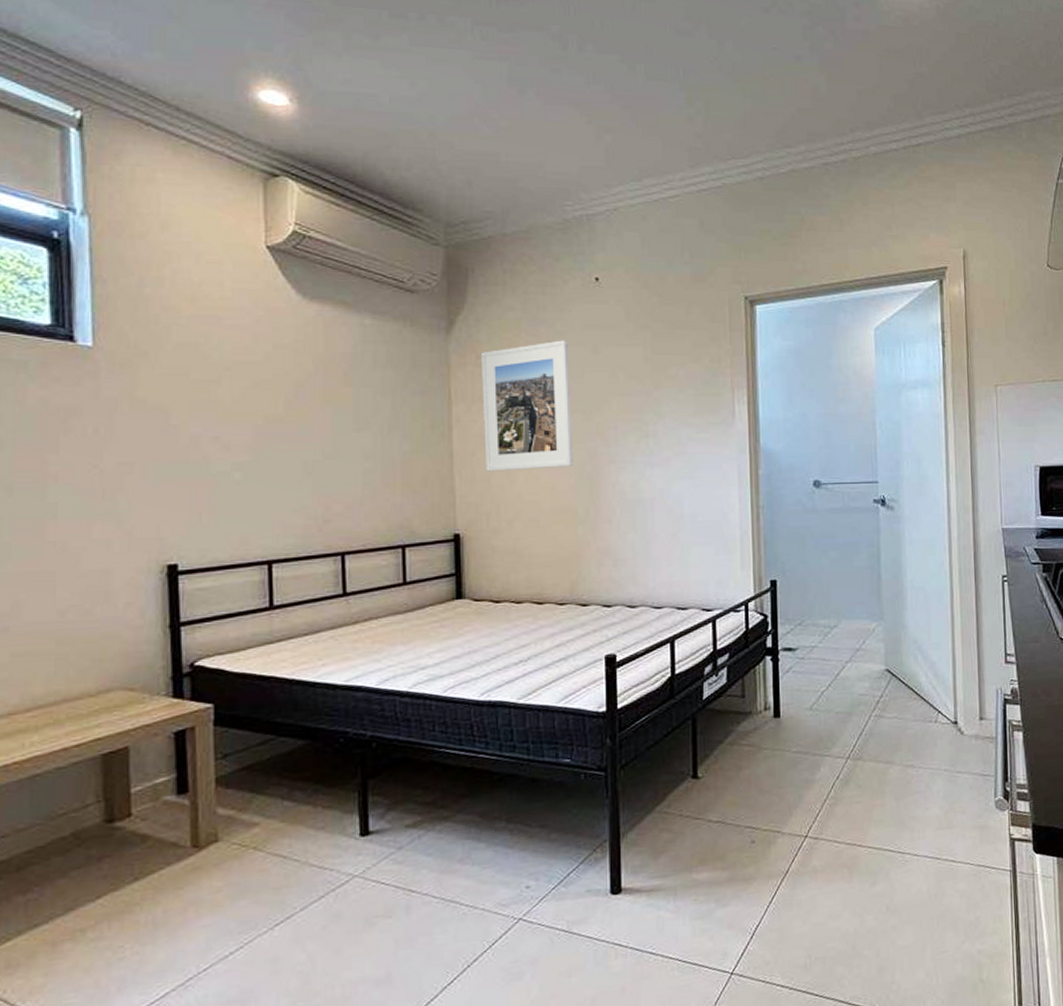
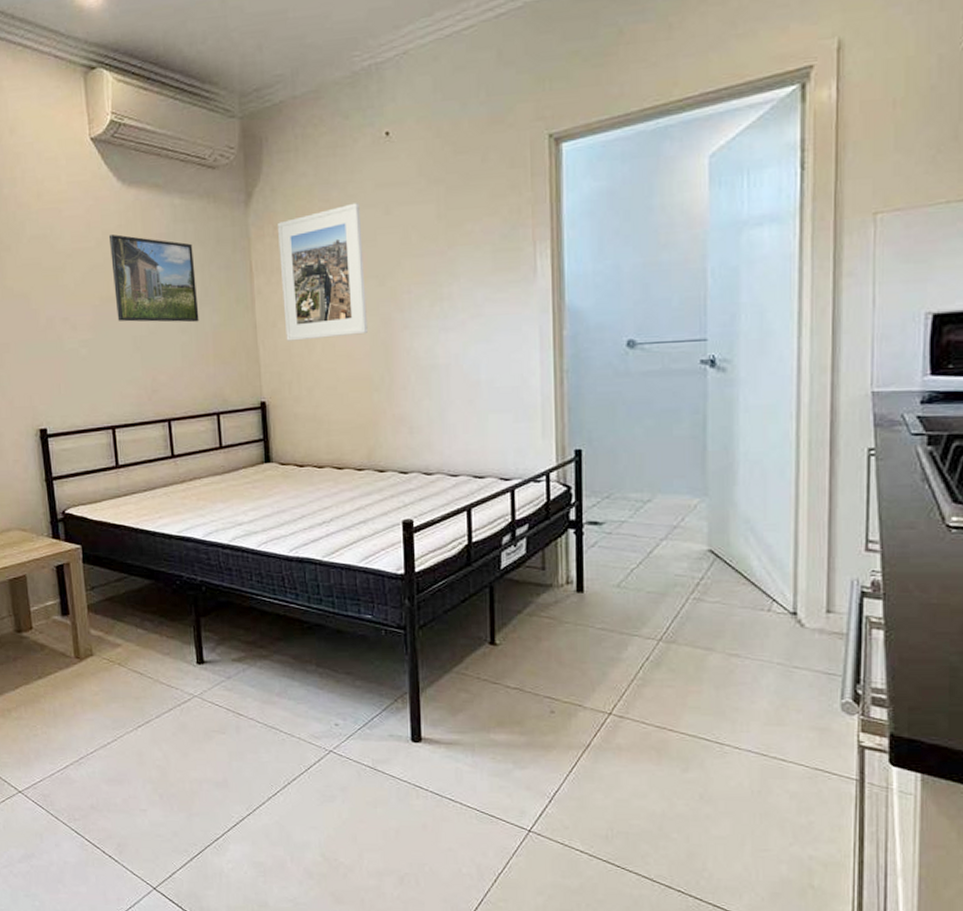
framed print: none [282,350,387,448] -> present [109,234,199,323]

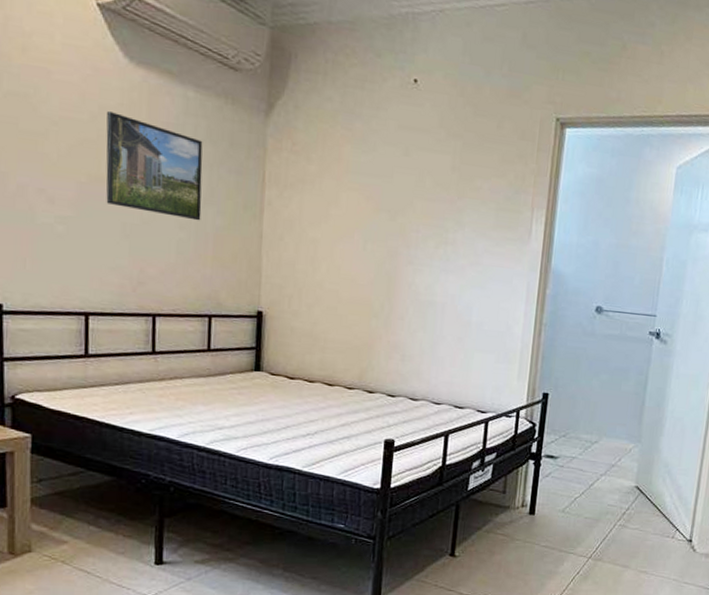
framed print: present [278,203,368,341] -> none [292,137,381,263]

